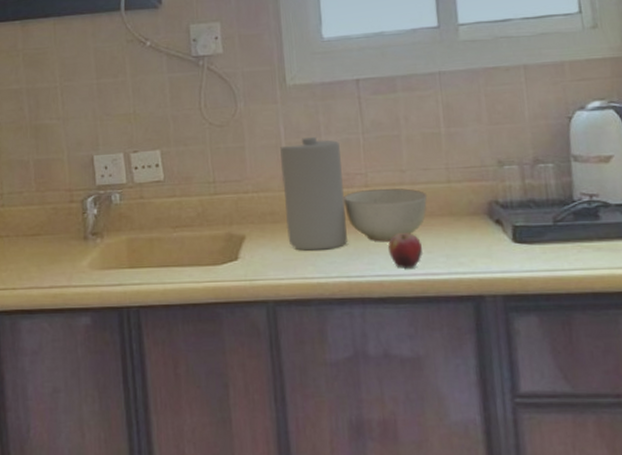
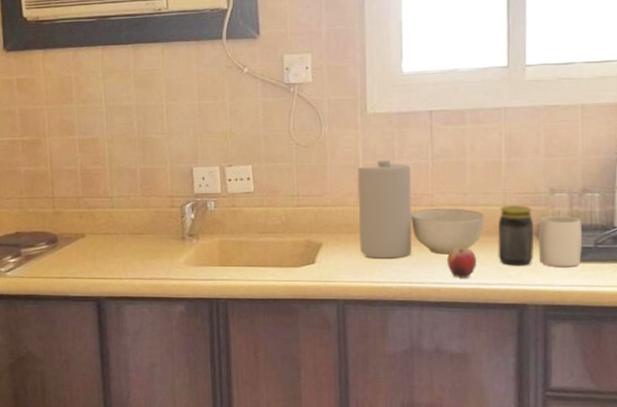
jar: none [443,180,487,251] -> present [498,204,535,266]
mug: none [488,190,541,251] -> present [538,215,583,268]

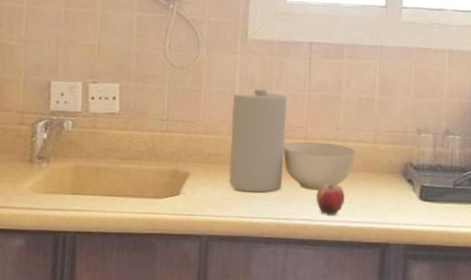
jar: present [498,204,535,266] -> none [365,143,401,204]
mug: present [538,215,583,268] -> none [403,155,444,207]

